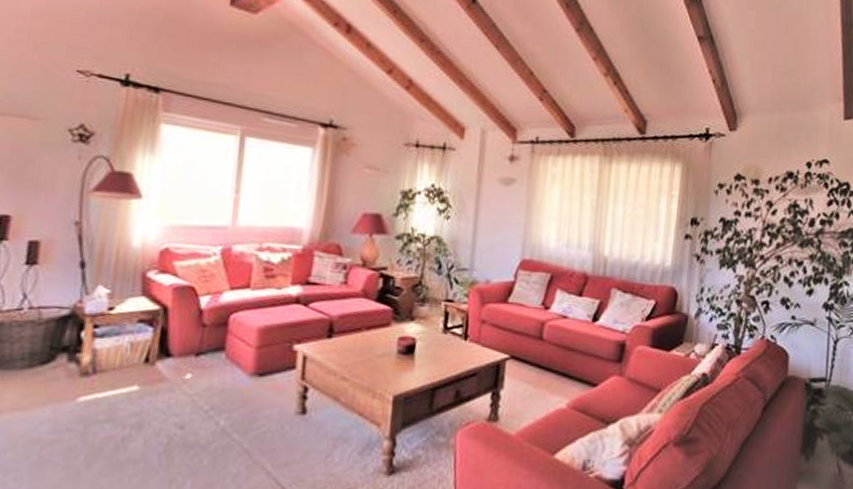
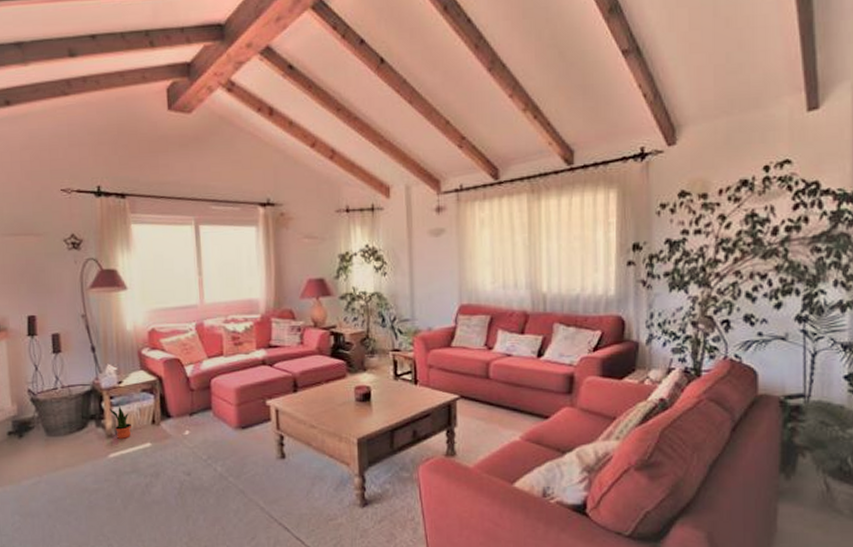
potted plant: none [90,337,117,379] -> present [109,406,131,439]

